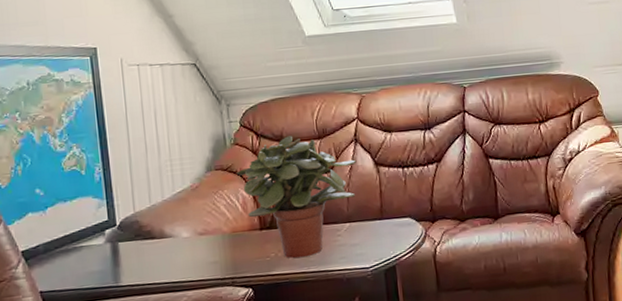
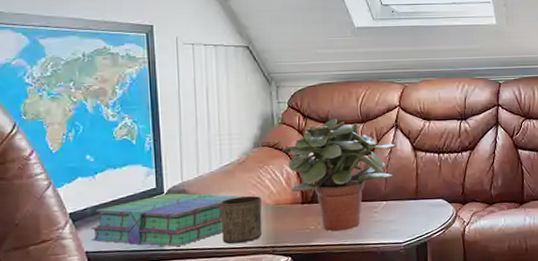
stack of books: none [43,224,199,282] -> present [90,193,244,247]
cup: none [174,223,220,277] -> present [220,195,262,244]

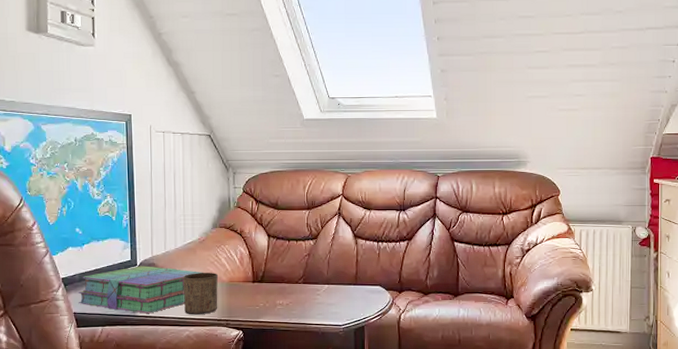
potted plant: present [282,118,396,232] -> none [237,204,339,310]

